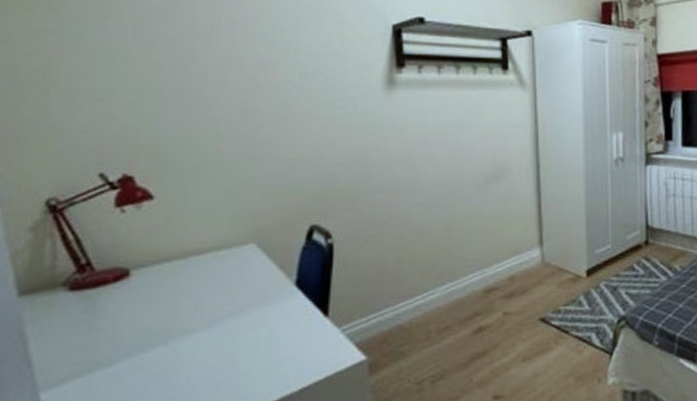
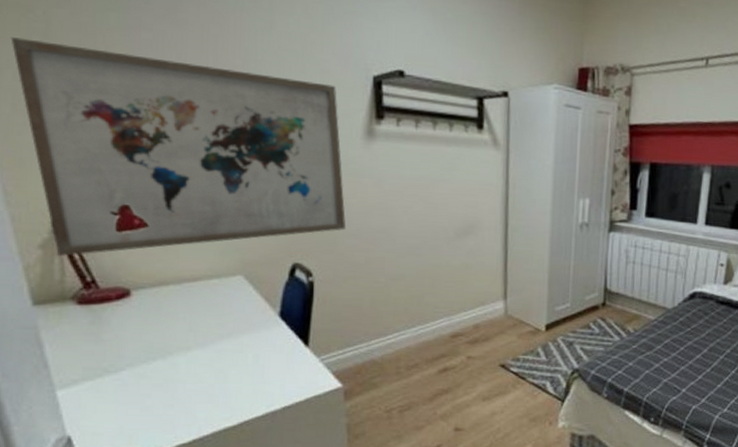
wall art: none [11,12,368,238] -> present [10,37,347,256]

